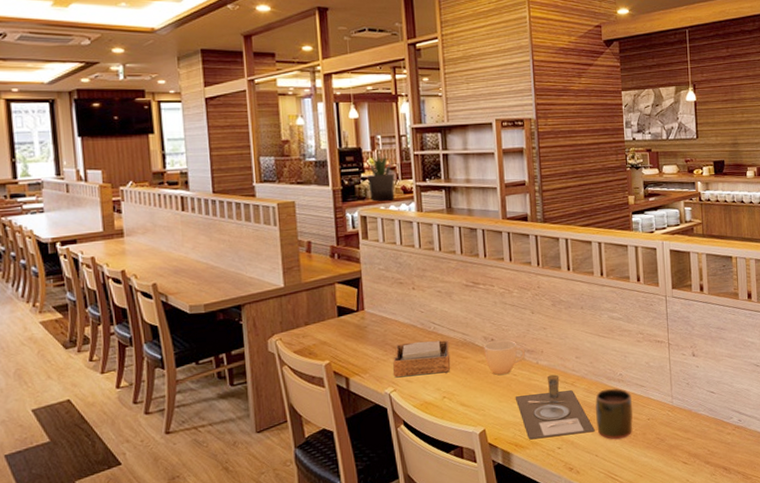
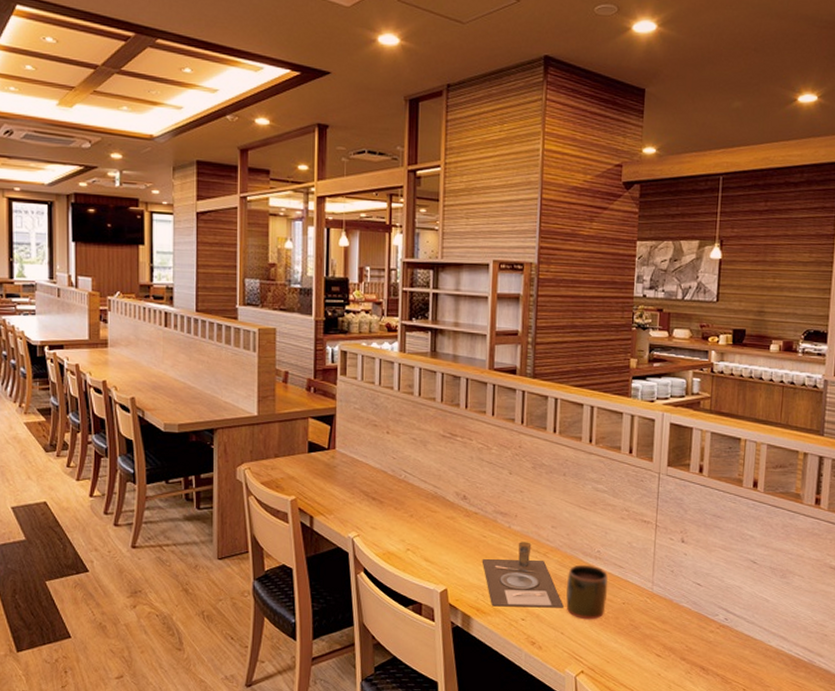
planter: present [367,153,395,202] -> none [351,285,380,338]
napkin holder: present [393,340,450,378] -> none [358,488,419,525]
cup: present [484,339,525,376] -> none [454,497,498,535]

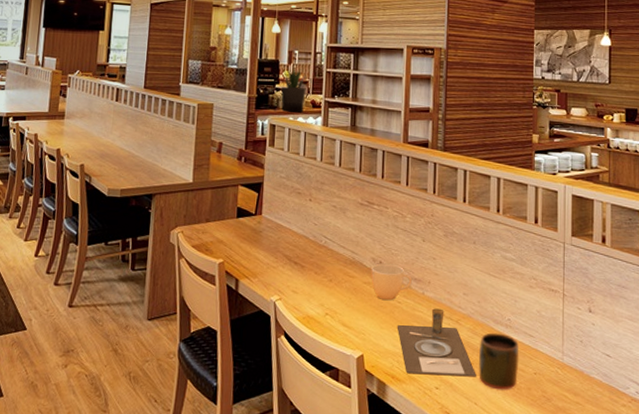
planter: none [351,285,380,338] -> present [280,66,306,113]
cup: none [454,497,498,535] -> present [371,263,412,301]

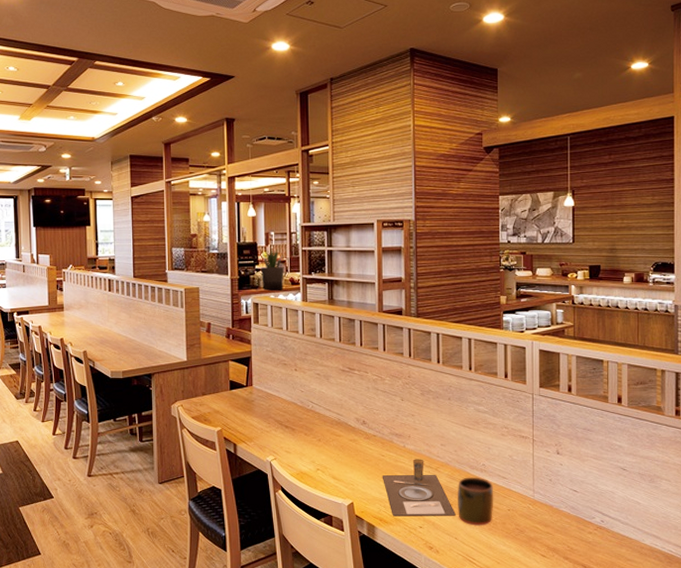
cup: present [371,263,412,301] -> none [356,422,393,455]

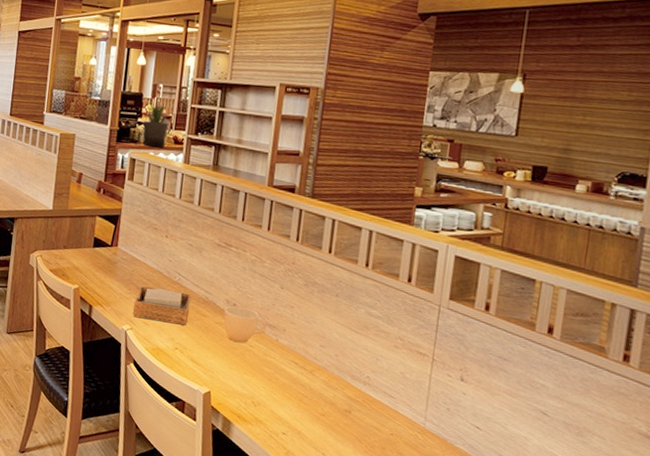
napkin holder: none [274,417,325,448] -> present [132,286,191,326]
cup: none [356,422,393,455] -> present [223,305,266,343]
place setting: present [382,459,456,515] -> none [247,356,327,428]
mug: present [458,477,494,525] -> none [329,387,377,446]

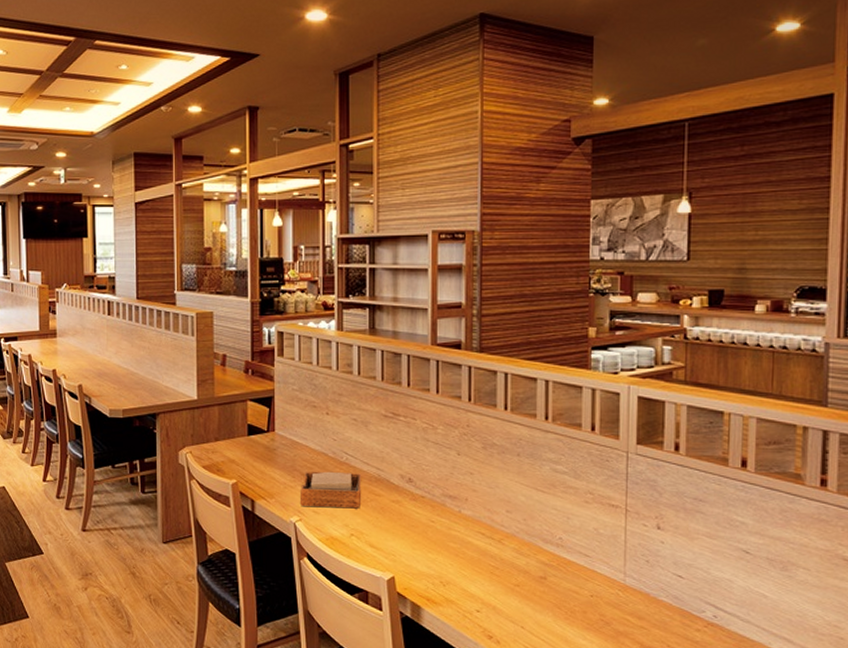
planter: present [142,100,170,148] -> none [286,264,316,317]
cup: present [223,305,266,343] -> none [400,480,446,520]

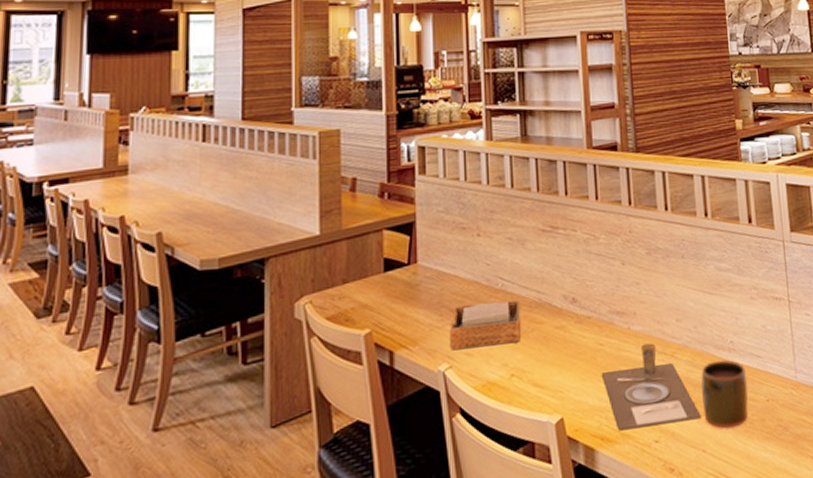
place setting: none [430,527,523,599] -> present [601,343,701,430]
mug: none [525,552,573,612] -> present [701,360,749,428]

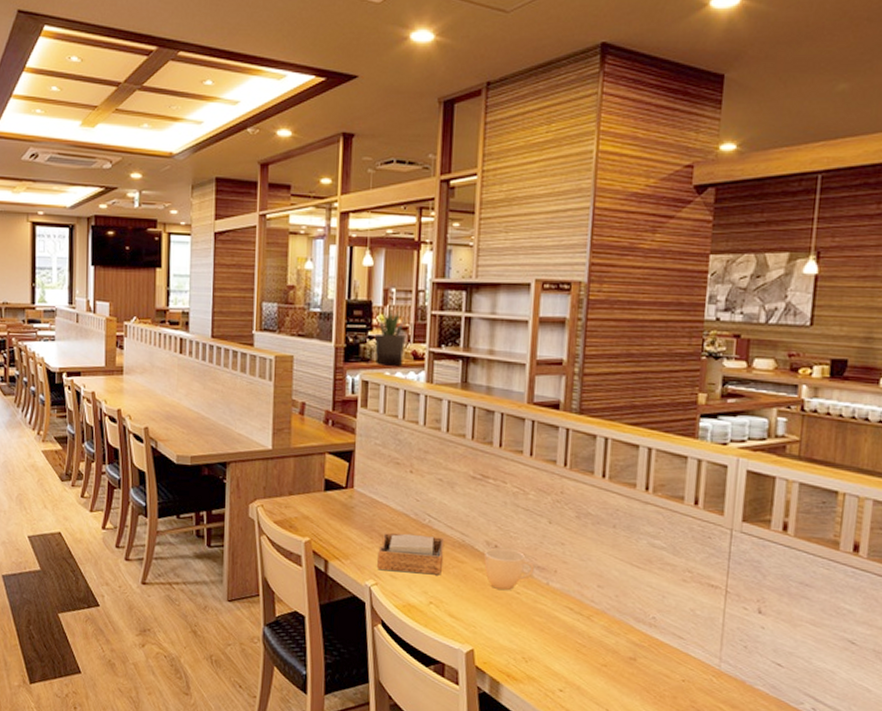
planter: none [427,71,461,129] -> present [374,308,406,366]
cup: none [563,298,614,346] -> present [484,547,534,591]
place setting: present [601,343,701,430] -> none [514,601,610,680]
mug: present [701,360,749,428] -> none [612,632,665,696]

